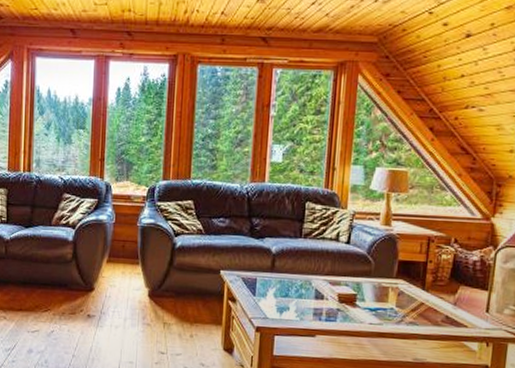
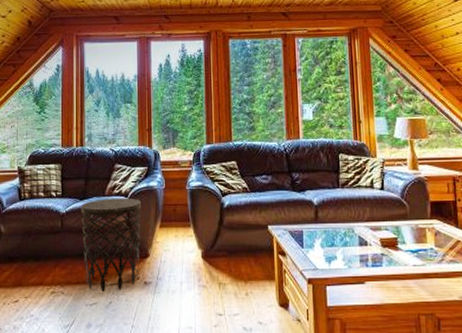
side table: none [26,228,88,321] -> present [81,198,141,293]

